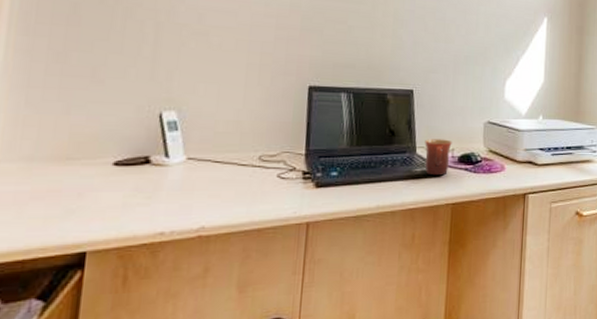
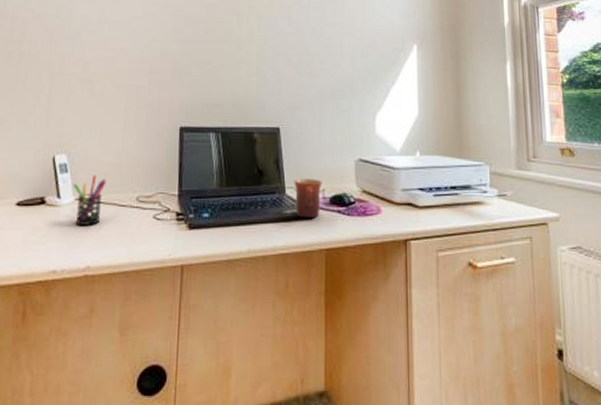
pen holder: none [185,133,225,185] -> present [73,174,107,225]

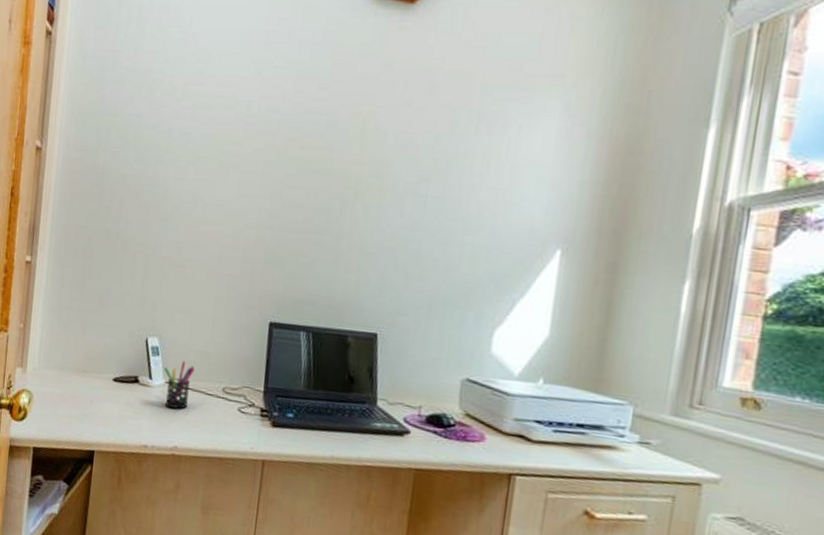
mug: present [294,178,322,218] -> none [385,391,420,435]

